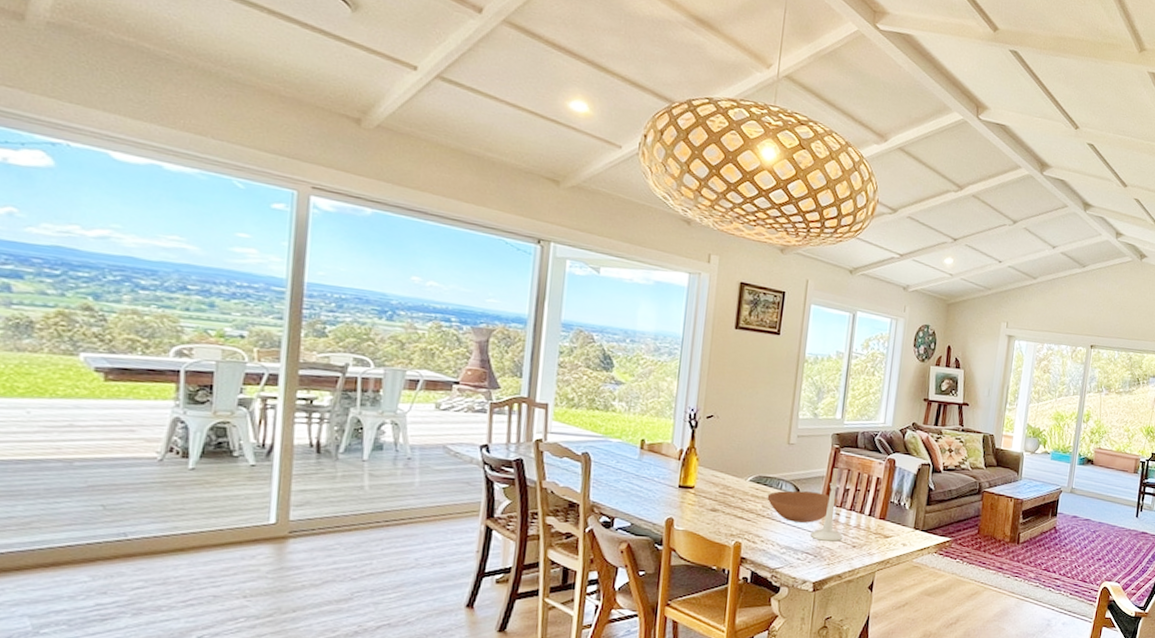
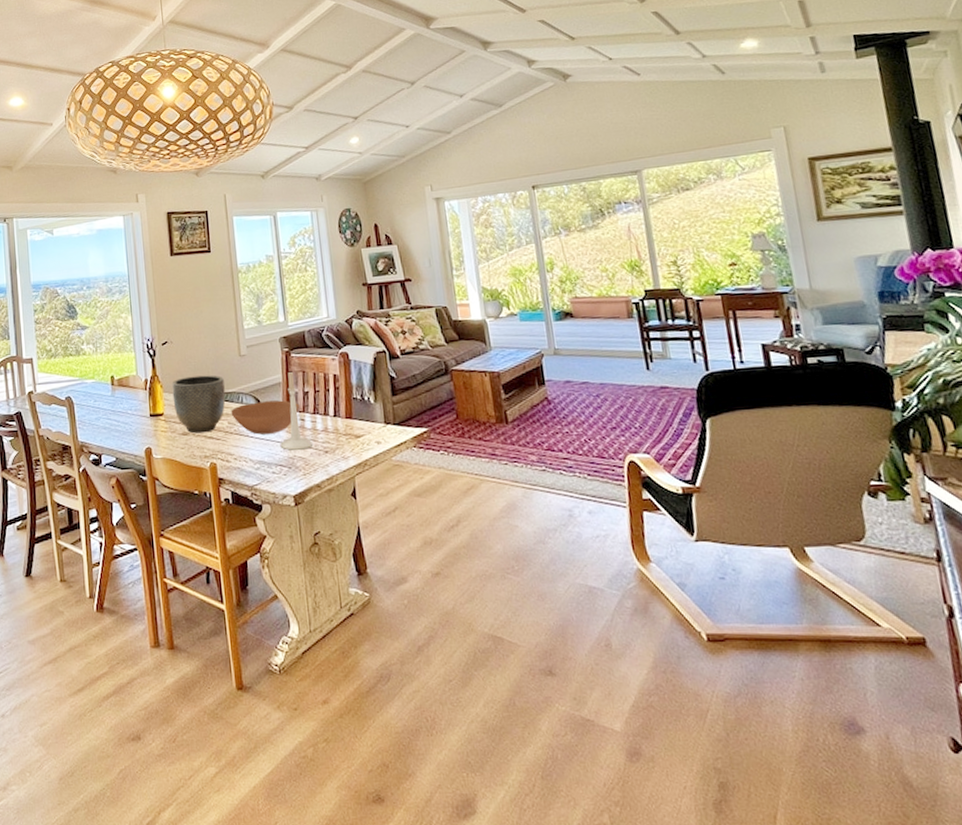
planter: none [707,454,767,512] -> present [171,375,226,434]

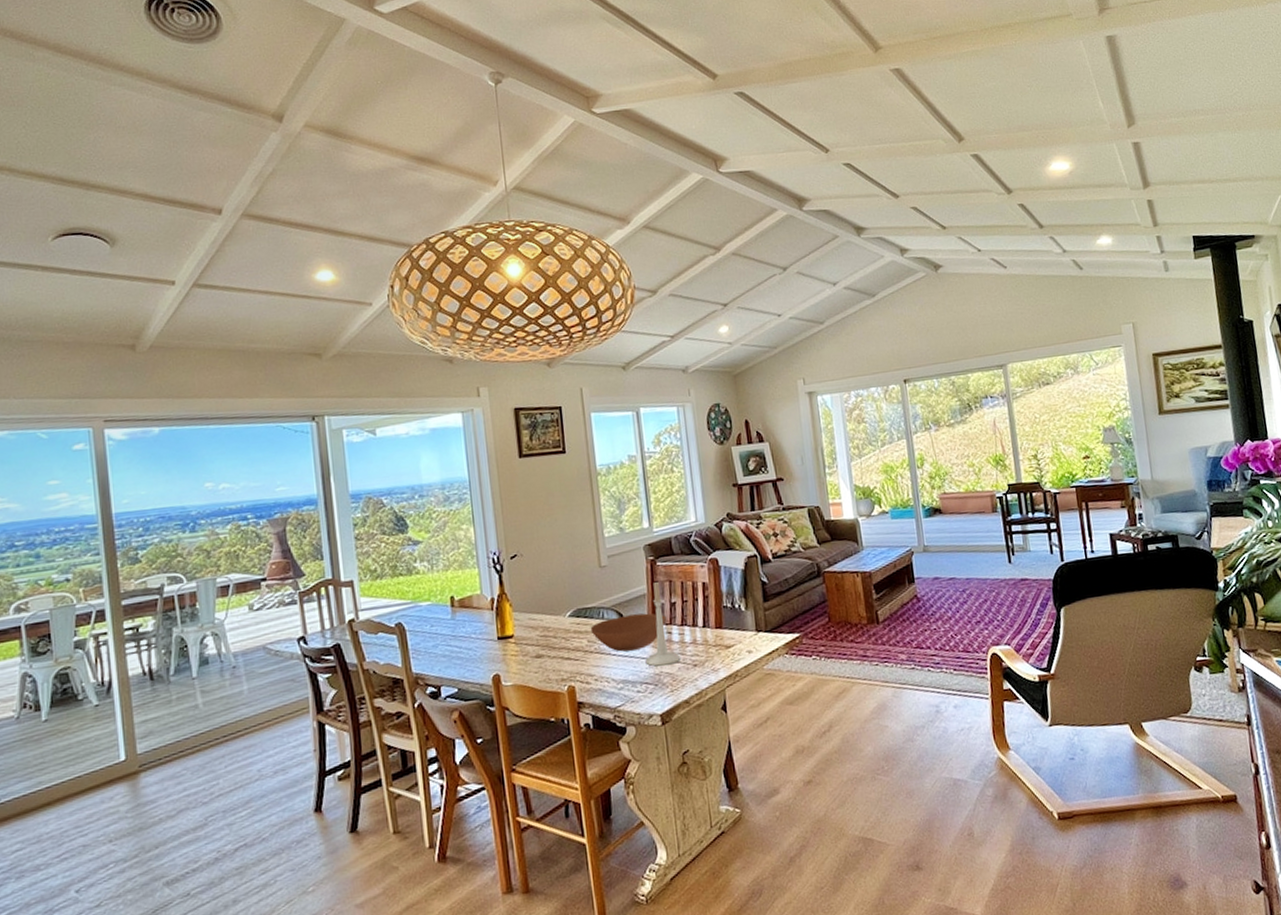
planter: present [171,375,226,434] -> none [522,589,585,656]

